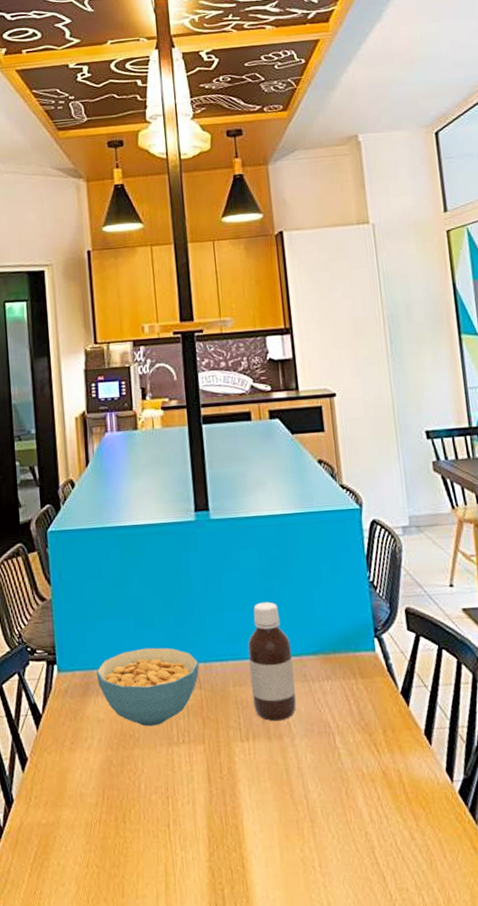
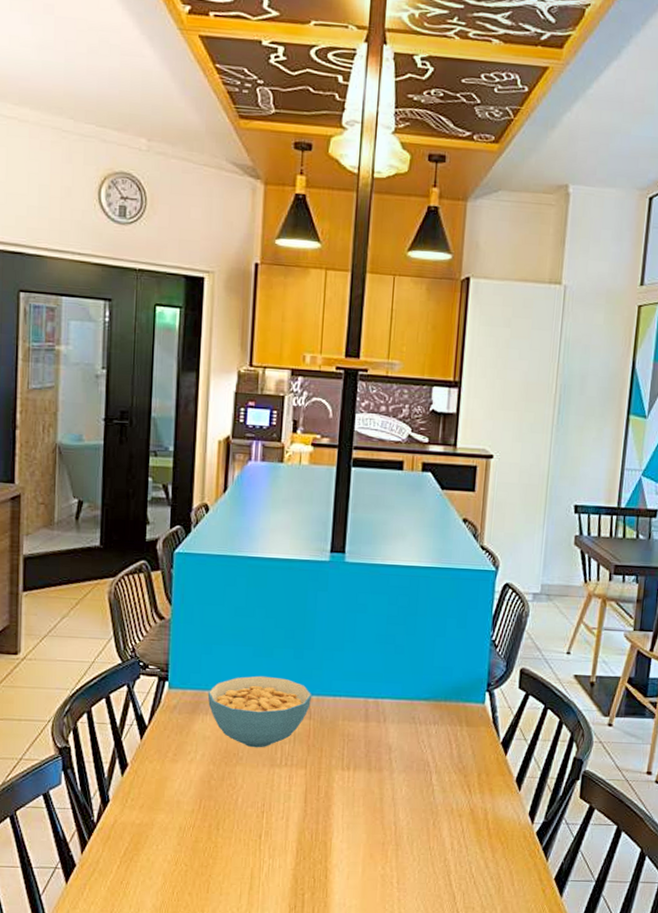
bottle: present [248,601,296,722] -> none [359,646,405,756]

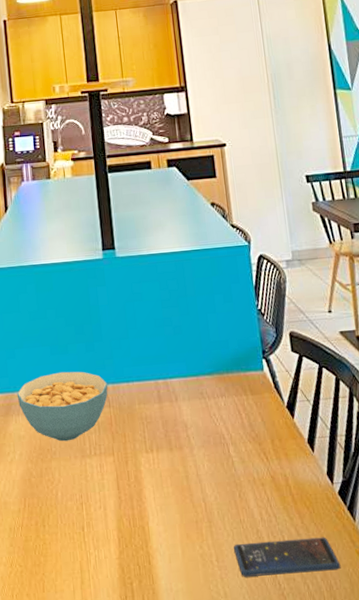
smartphone: none [416,869,524,904] -> present [233,537,341,577]

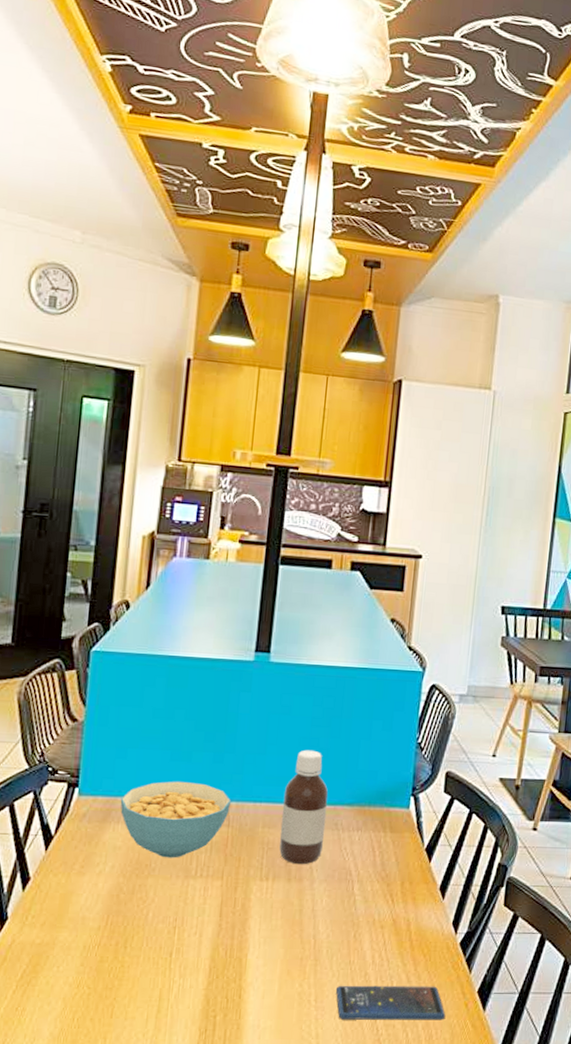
bottle: none [151,329,195,435] -> present [279,749,328,865]

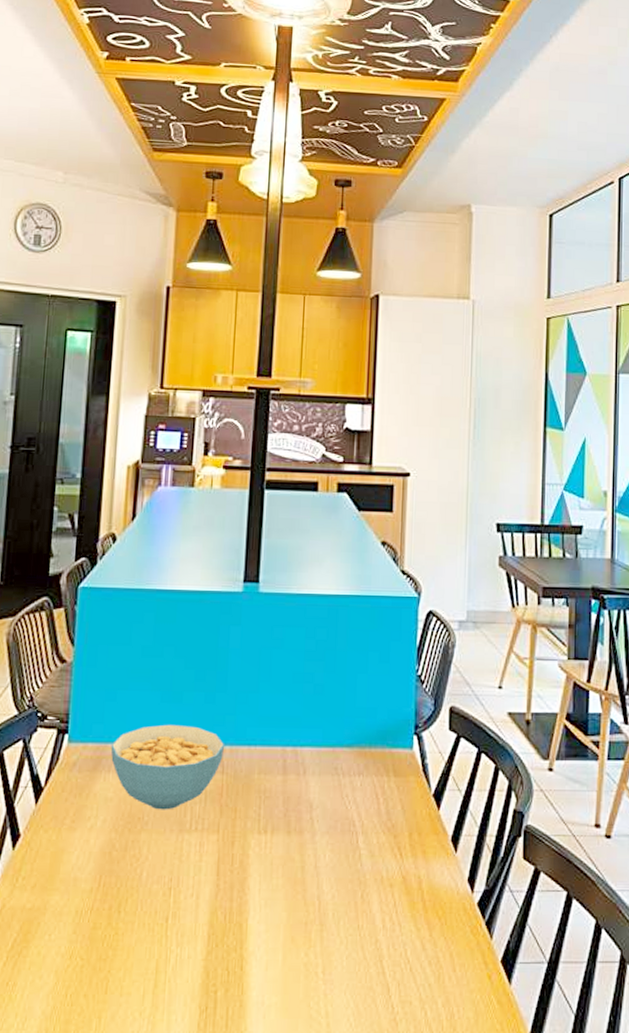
bottle: present [279,749,328,865] -> none [277,686,326,815]
smartphone: present [335,985,446,1020] -> none [344,954,468,996]

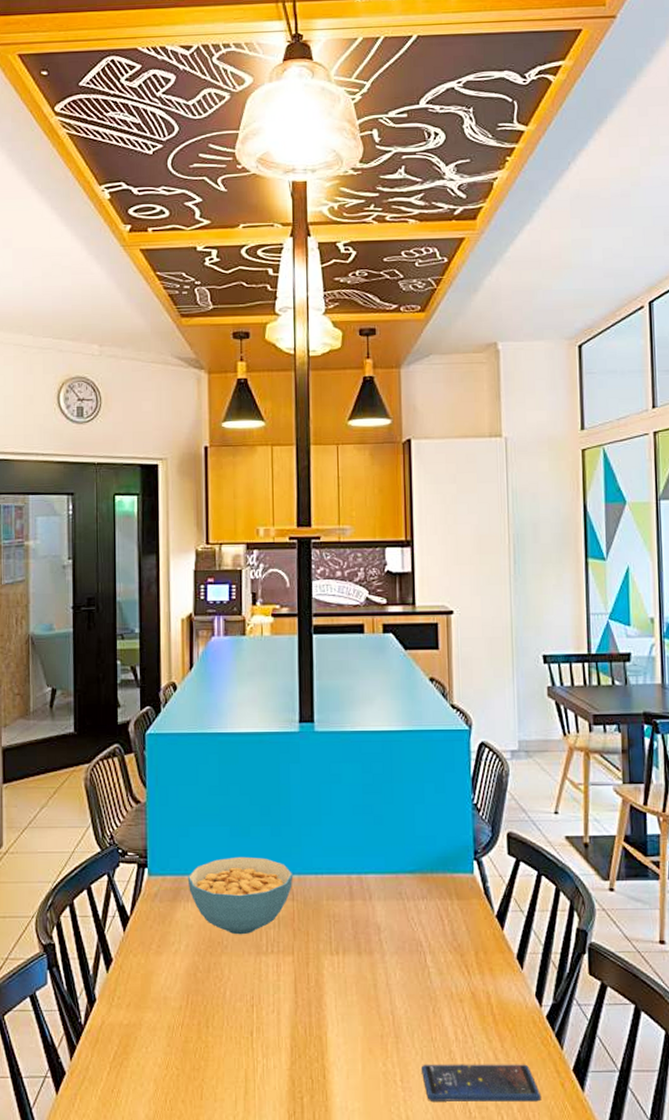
smartphone: none [344,954,468,996] -> present [421,1064,542,1102]

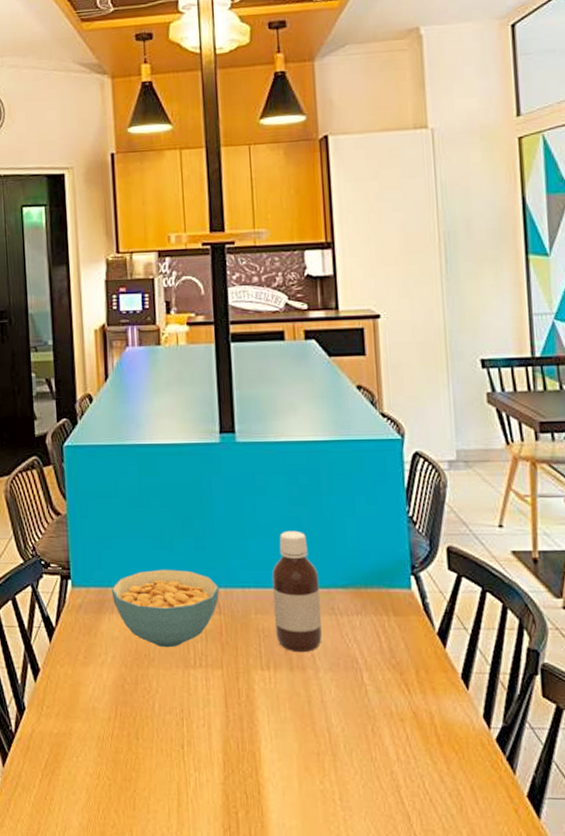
bottle: none [344,818,390,937] -> present [272,530,322,653]
smartphone: present [421,1064,542,1102] -> none [360,783,493,827]

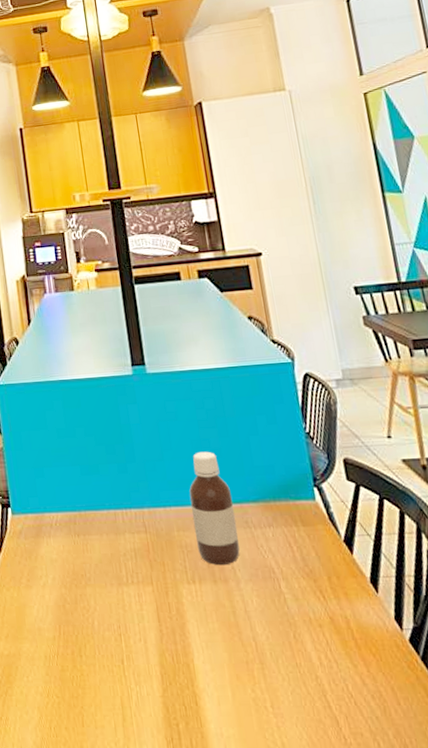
cereal bowl: present [111,569,220,648] -> none [47,493,144,567]

